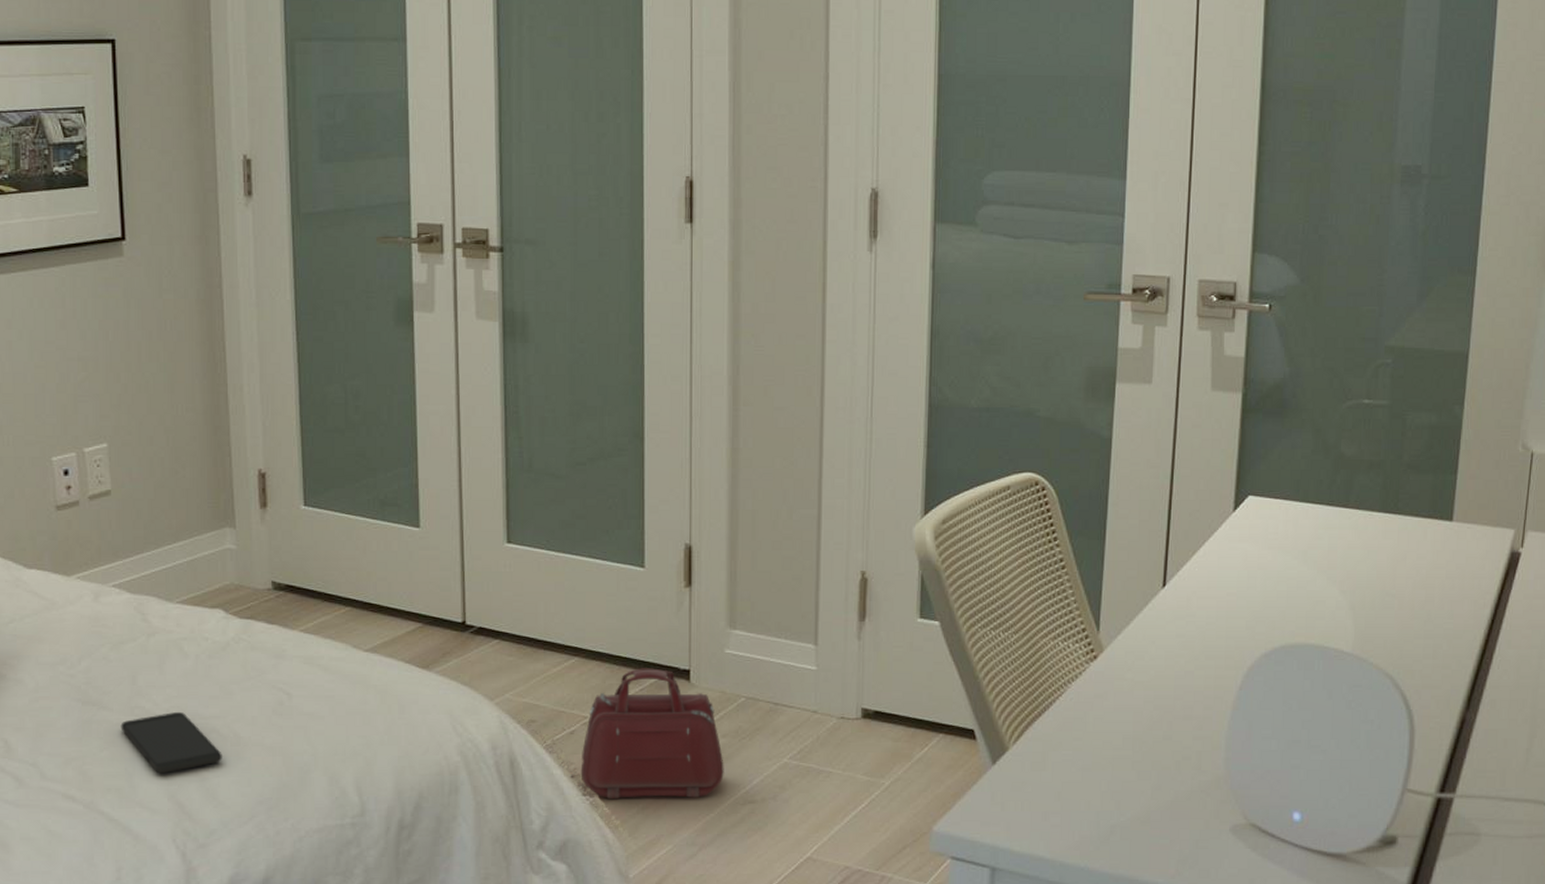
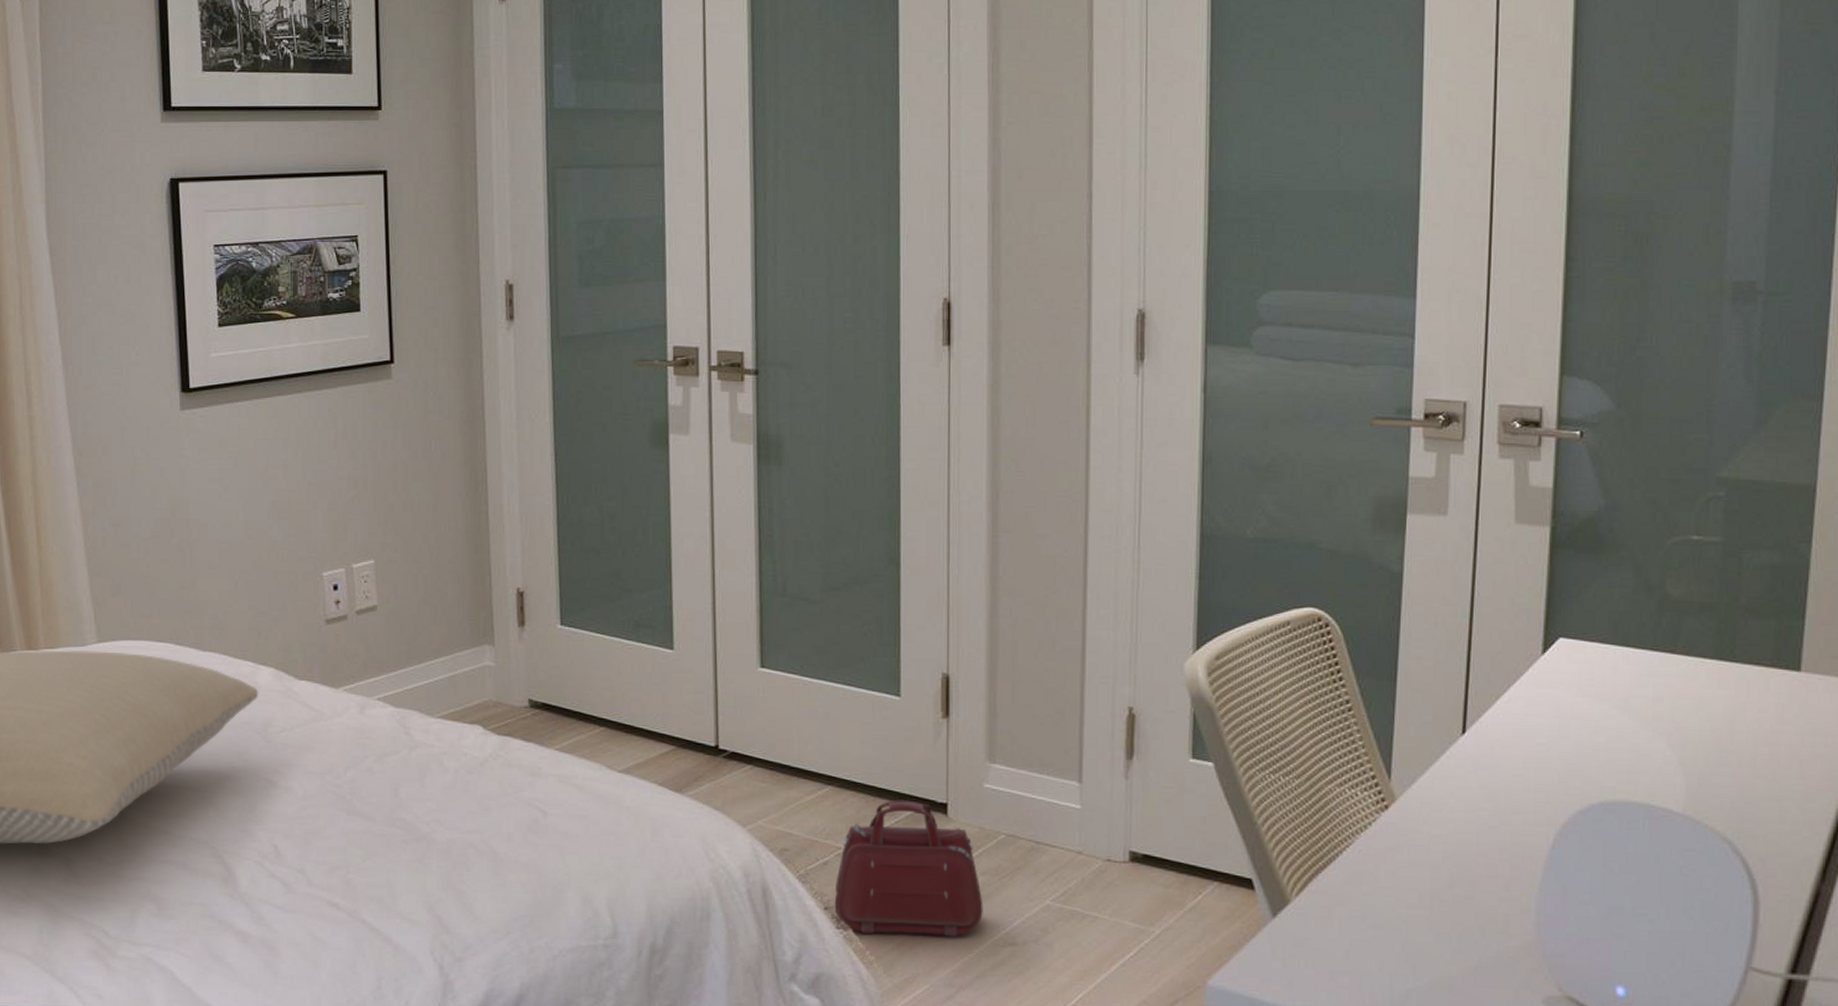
mobile phone: present [120,711,222,774] -> none [383,824,479,886]

